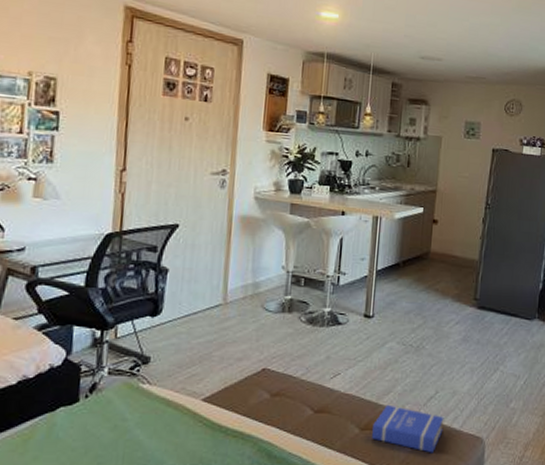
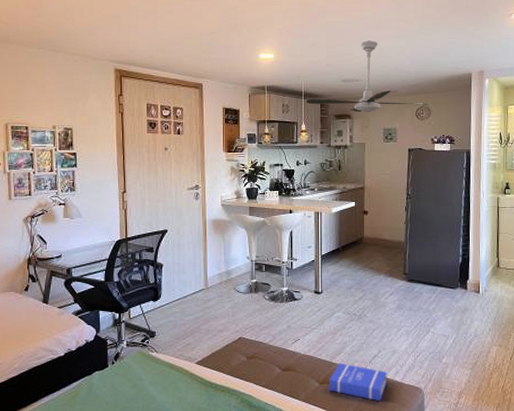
ceiling fan: none [374,12,520,101] -> present [306,40,428,113]

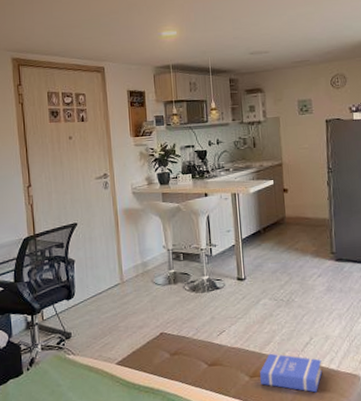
ceiling fan: present [306,40,428,113] -> none [214,9,343,86]

